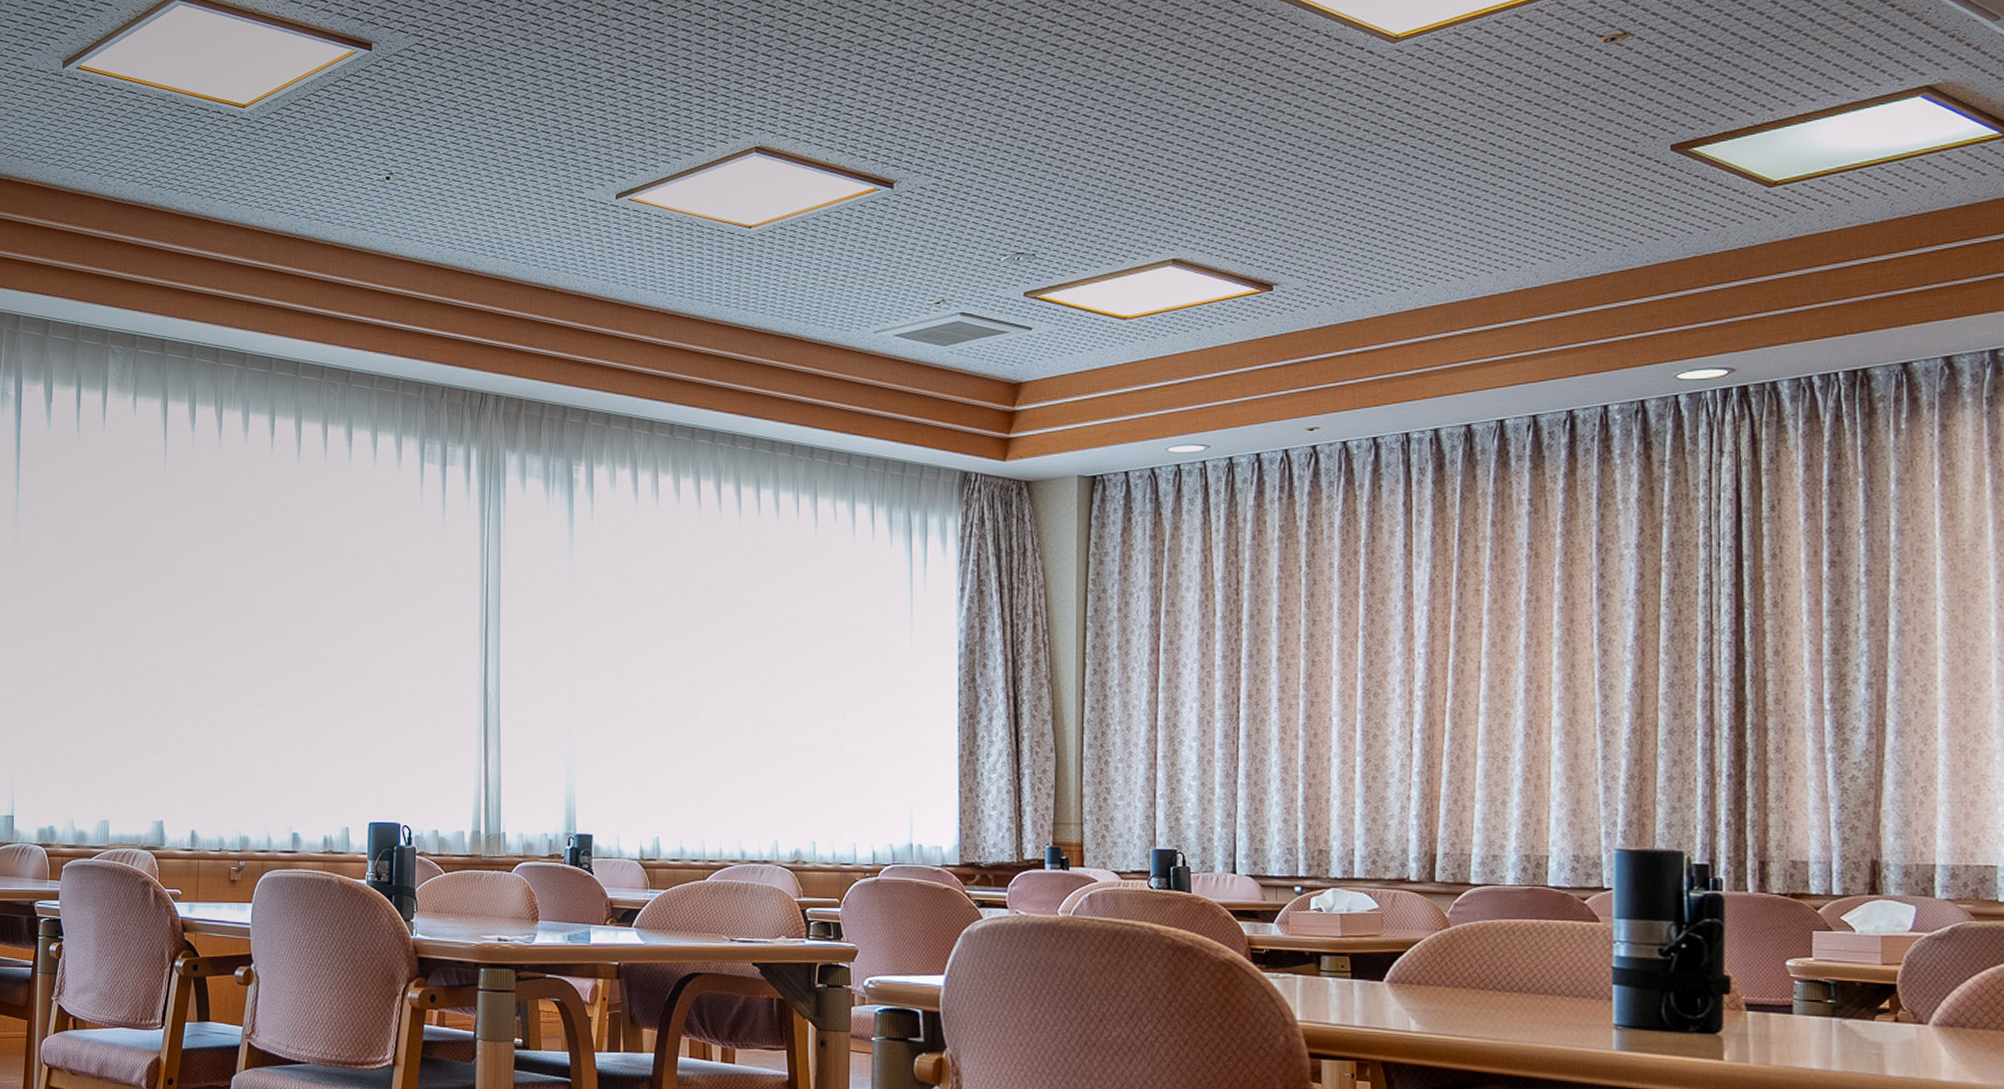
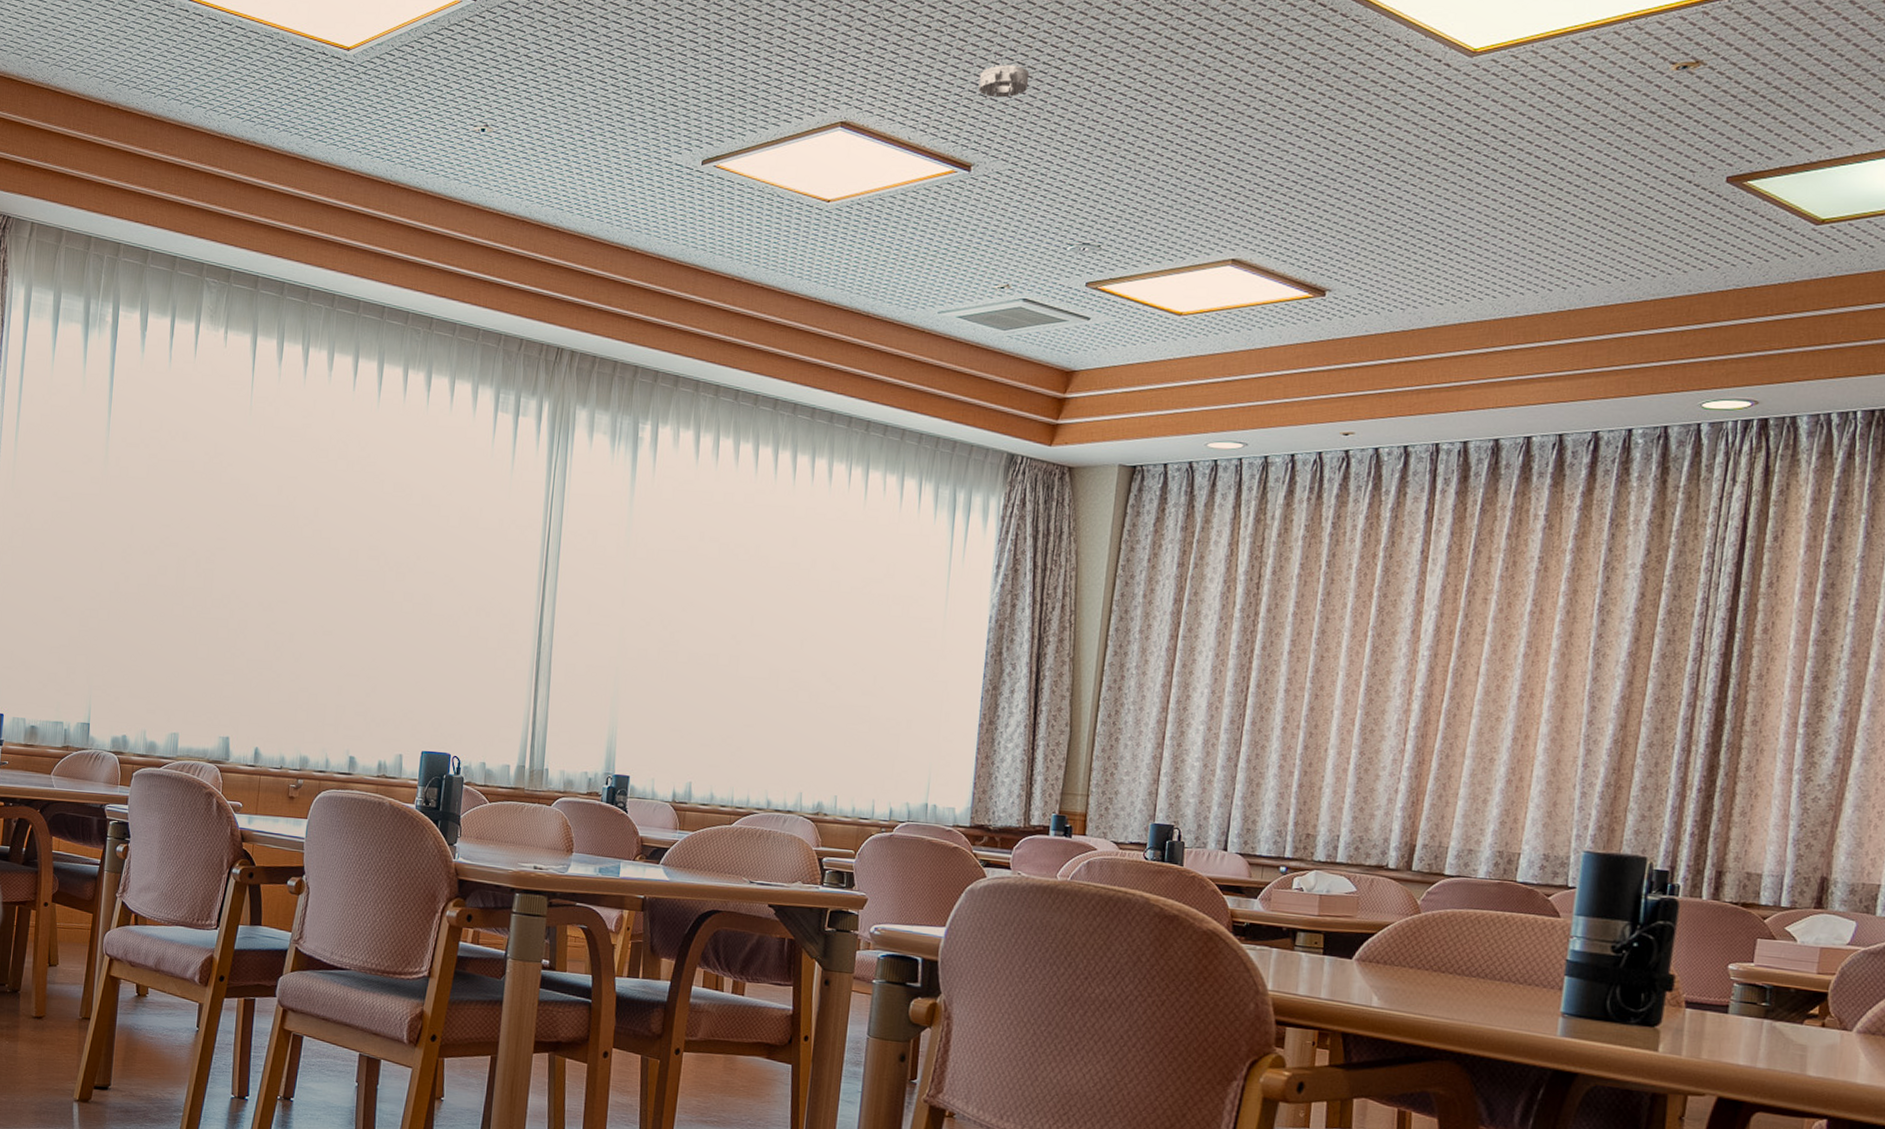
smoke detector: none [893,80,945,113] -> present [978,65,1030,98]

